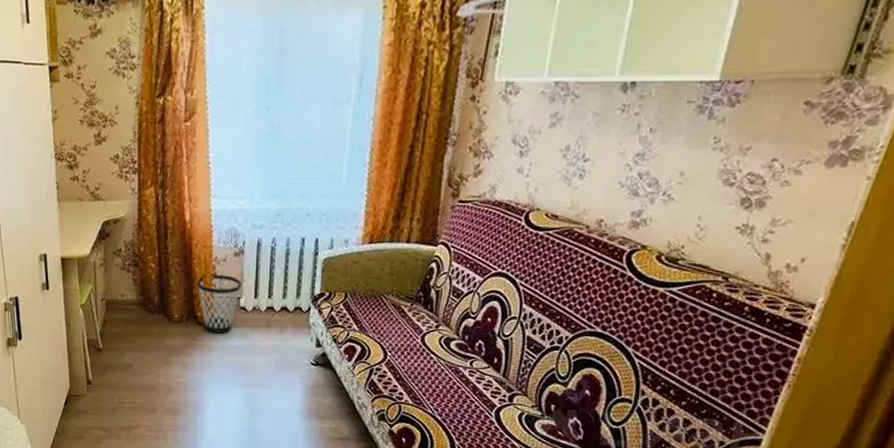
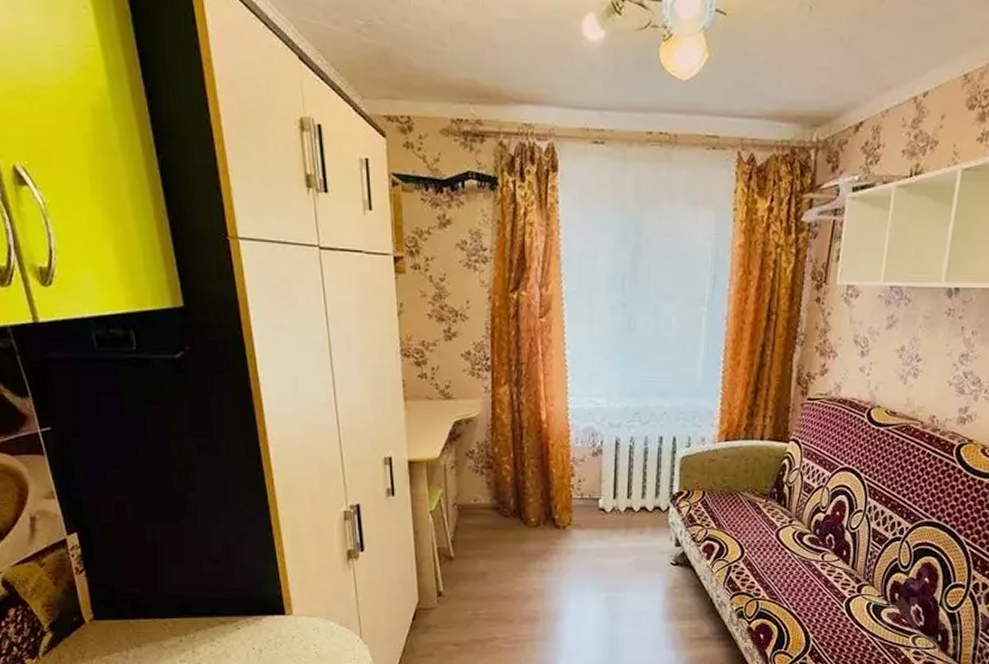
wastebasket: present [197,275,241,333] -> none [555,475,600,536]

